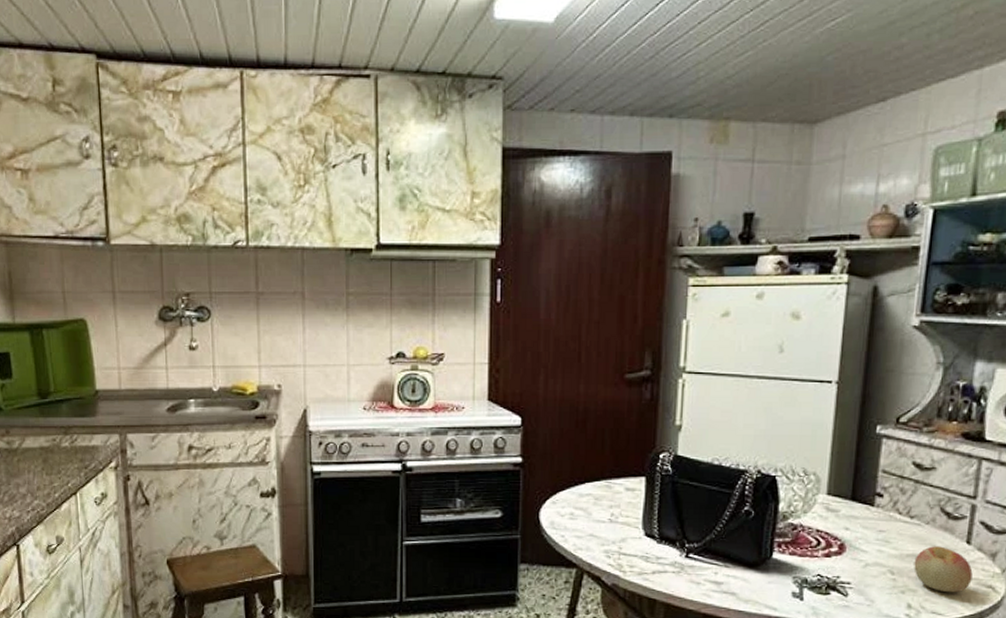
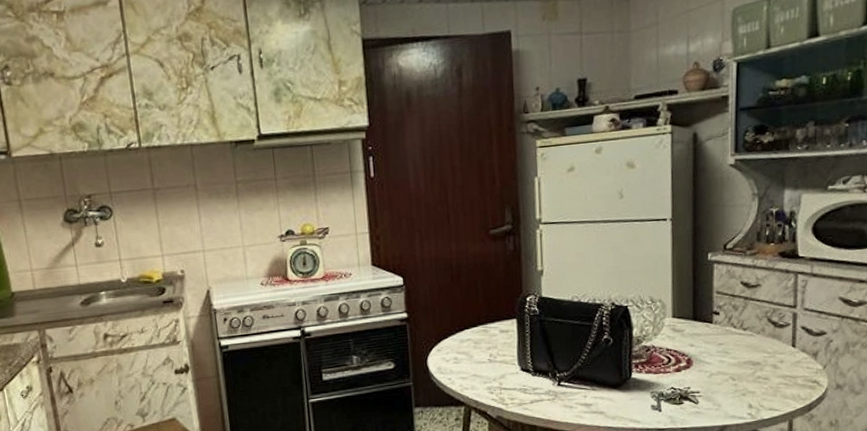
apple: present [914,546,973,593] -> none [751,351,800,391]

